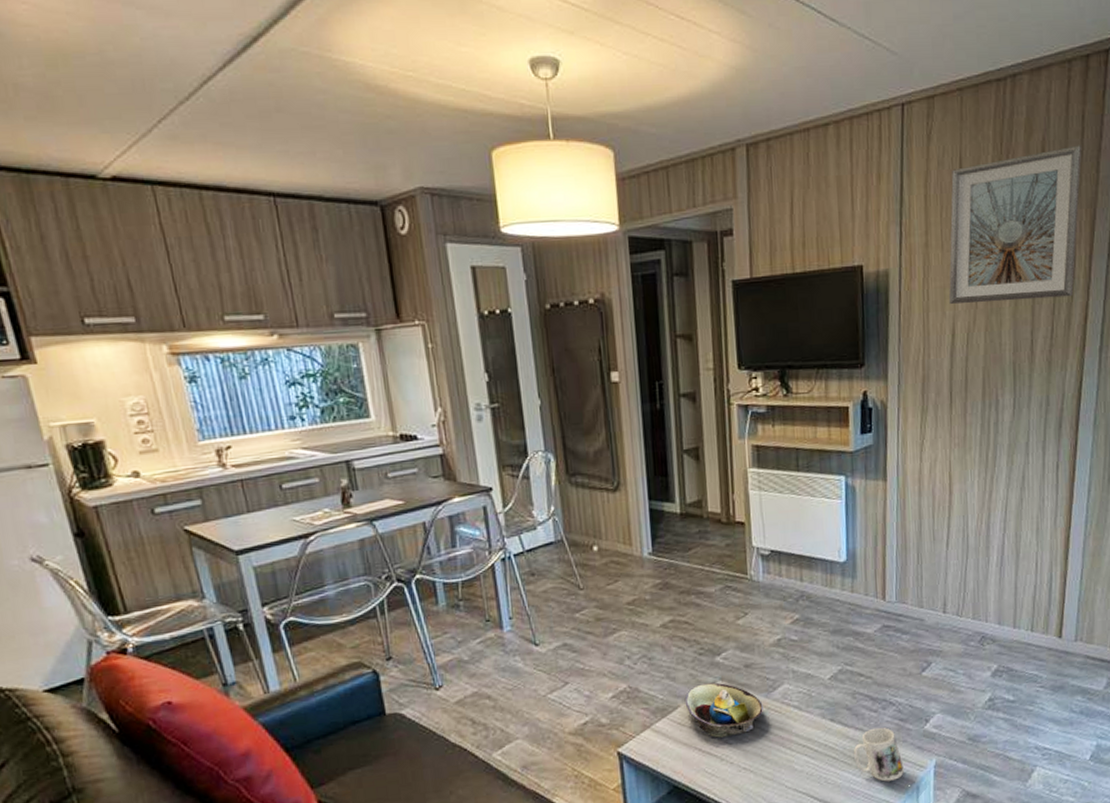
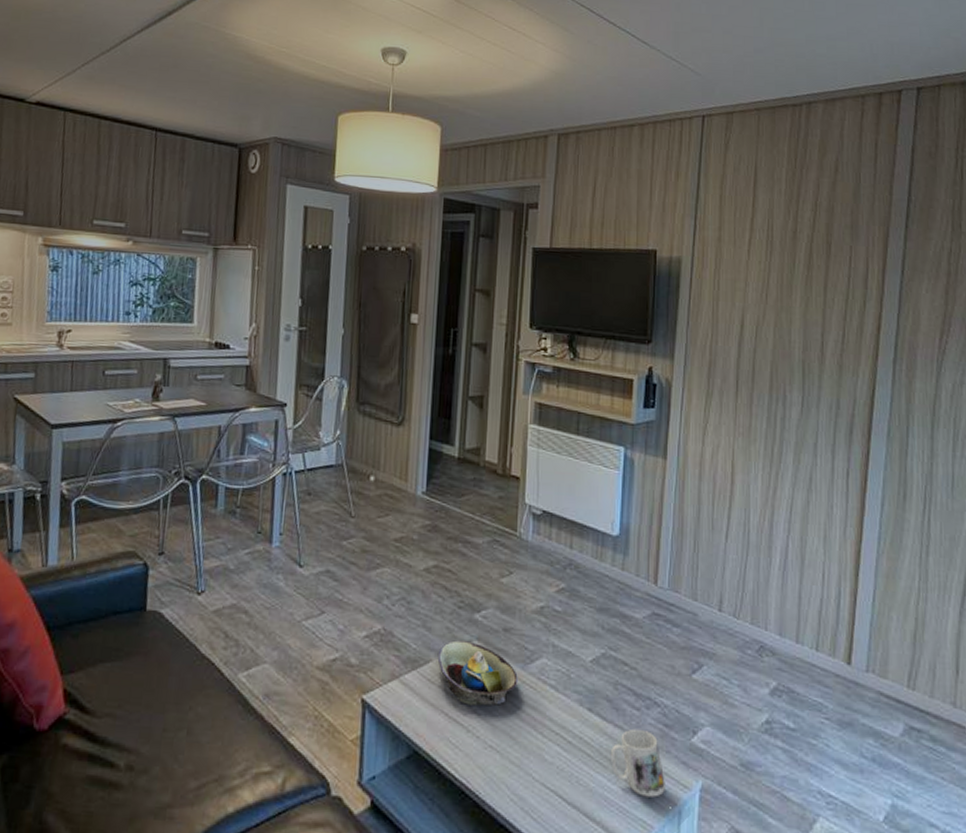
picture frame: present [948,145,1082,304] -> none [738,168,875,306]

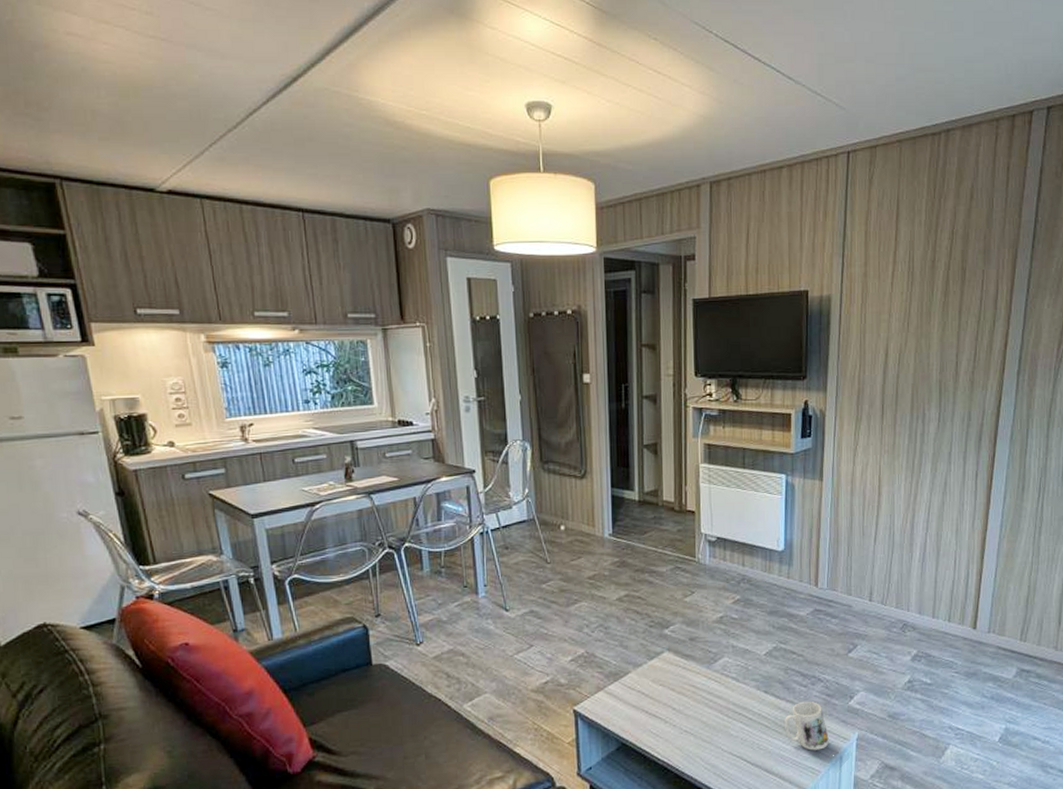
decorative bowl: present [437,640,519,706] -> none [635,652,706,702]

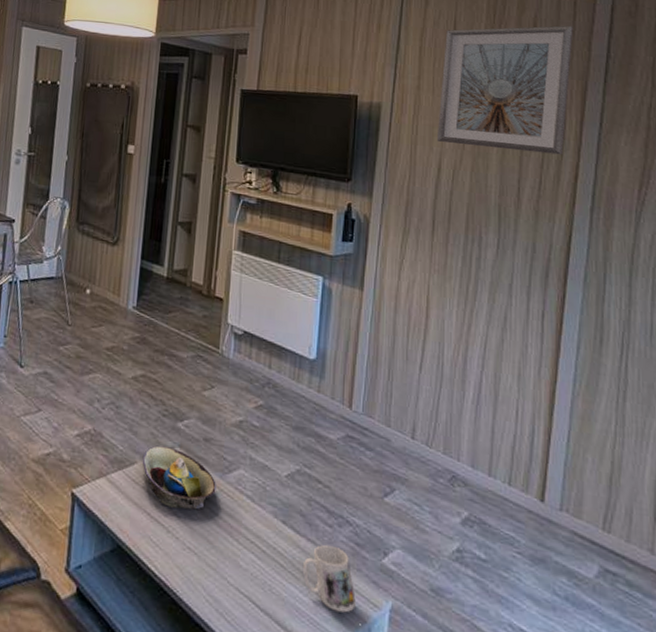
decorative bowl: none [635,652,706,702] -> present [142,445,217,510]
picture frame: none [883,193,1007,328] -> present [436,25,574,155]

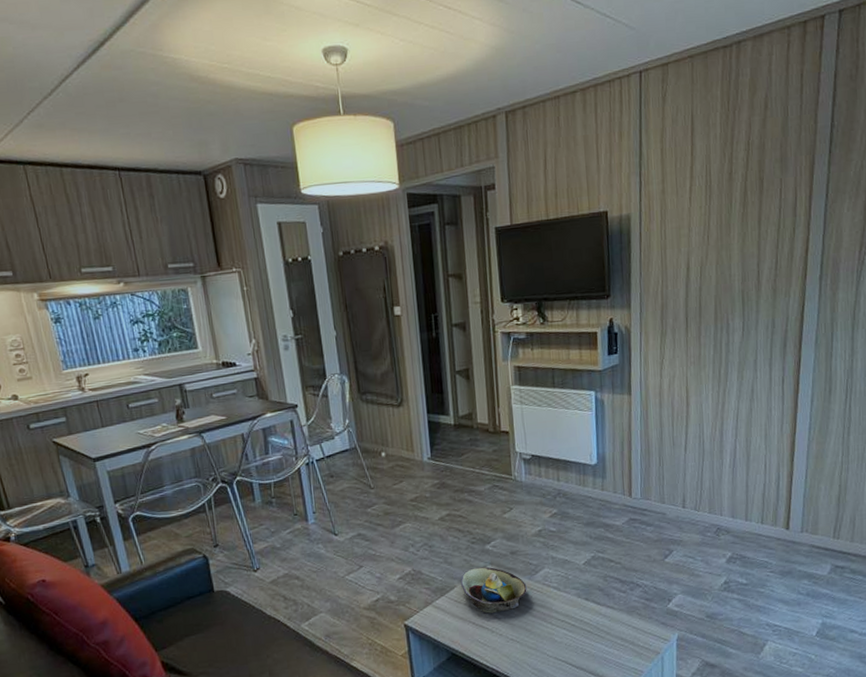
mug: present [303,544,356,613] -> none [606,605,650,652]
picture frame: present [436,25,574,155] -> none [683,100,801,242]

